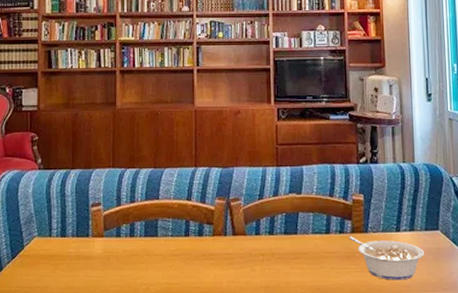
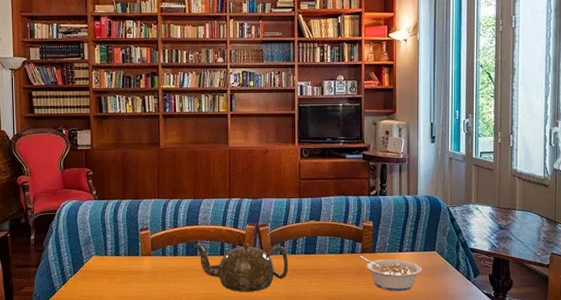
teapot: none [153,221,266,282] -> present [193,243,289,293]

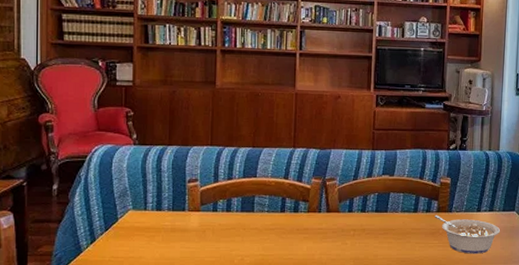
teapot: present [193,243,289,293] -> none [250,198,357,254]

